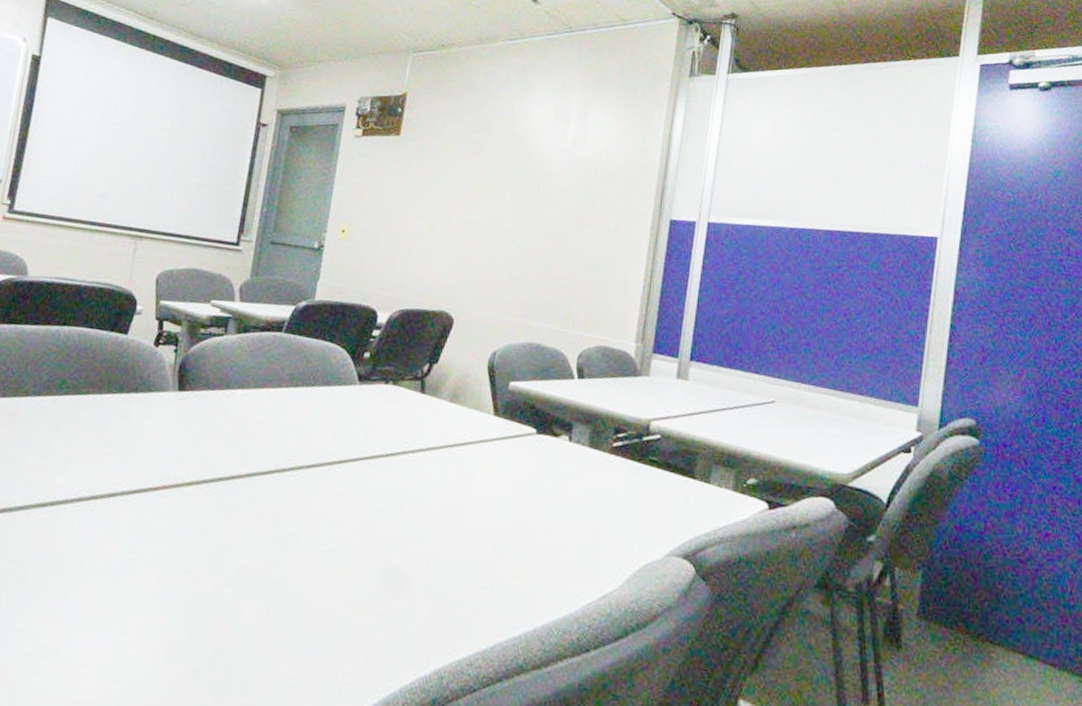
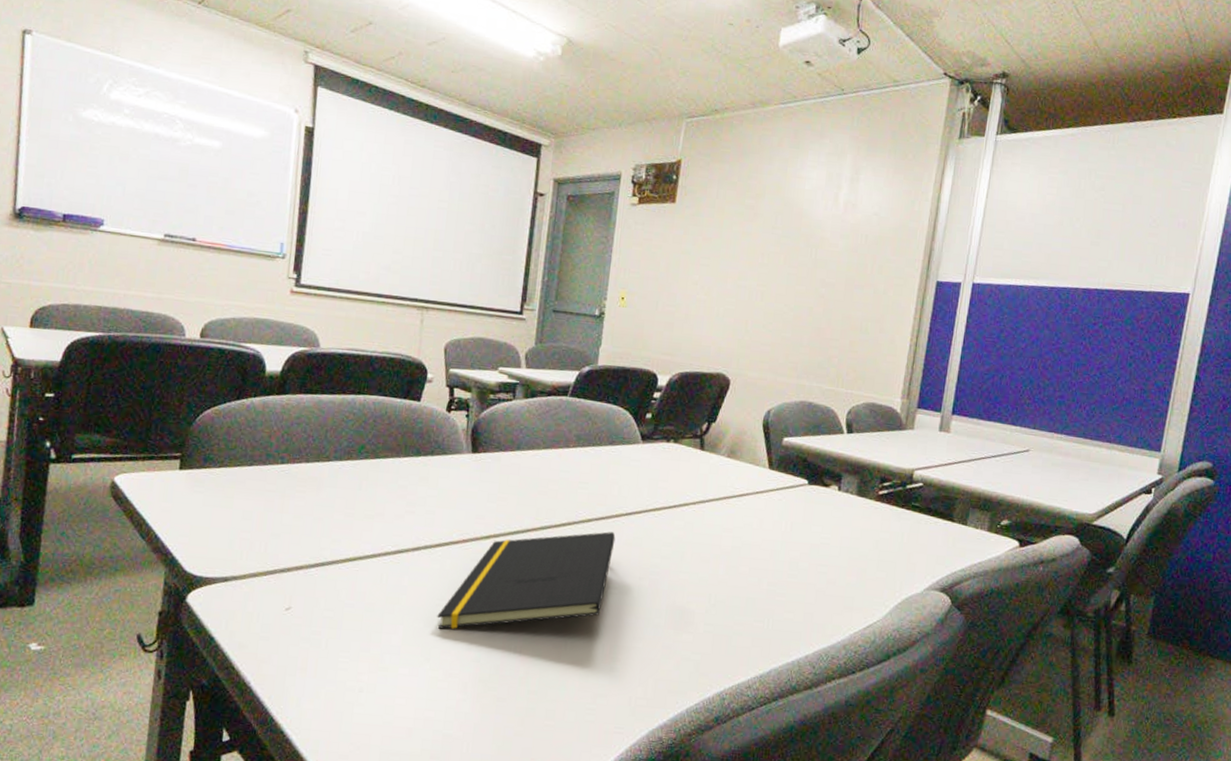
notepad: none [129,481,328,587] -> present [437,531,616,629]

